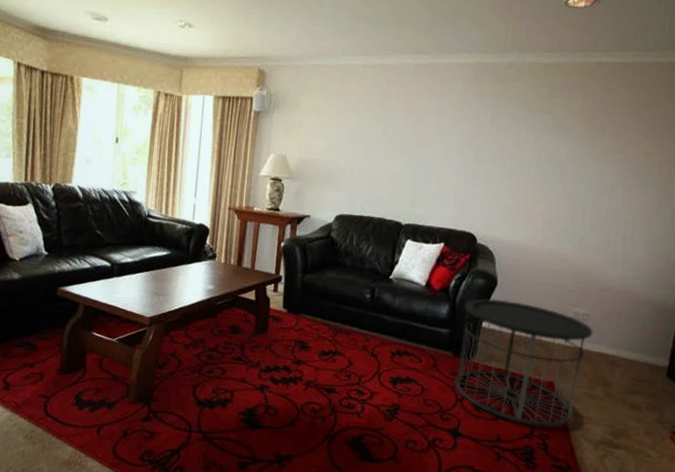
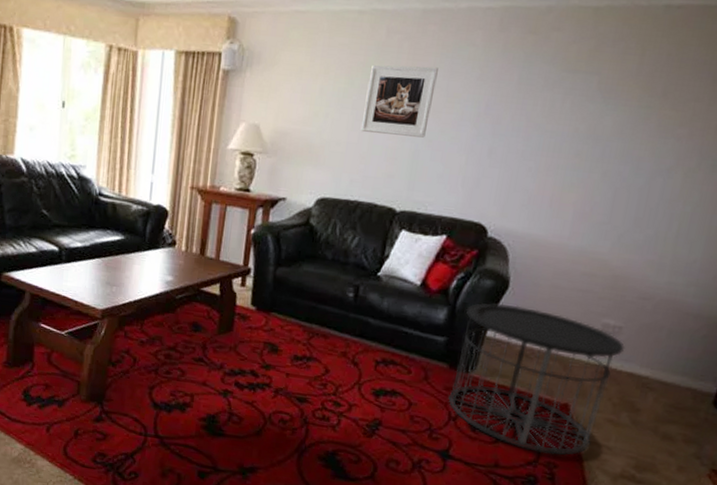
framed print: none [369,107,429,164] -> present [360,65,438,138]

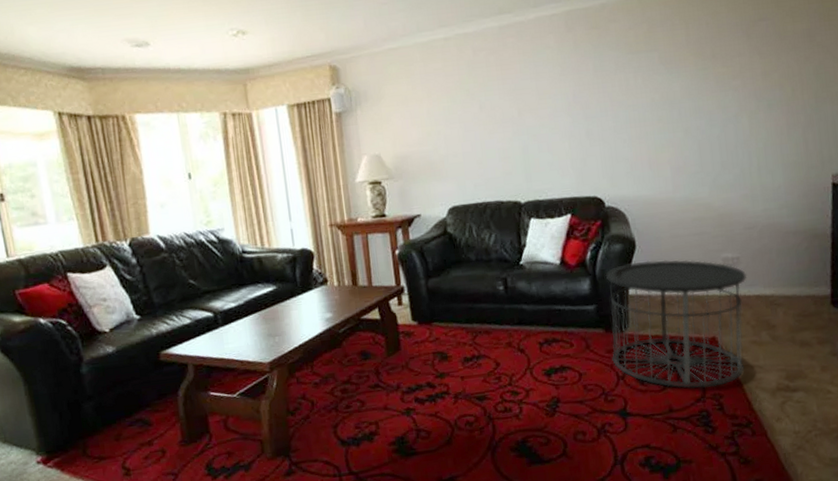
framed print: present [360,65,438,138] -> none [467,72,529,140]

